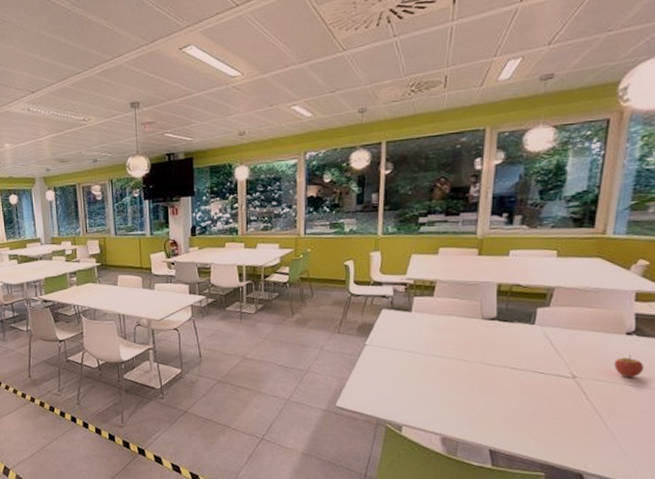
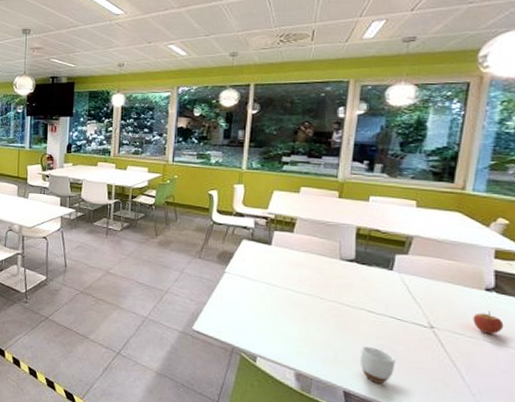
mug: none [504,404,539,438] -> present [359,347,396,384]

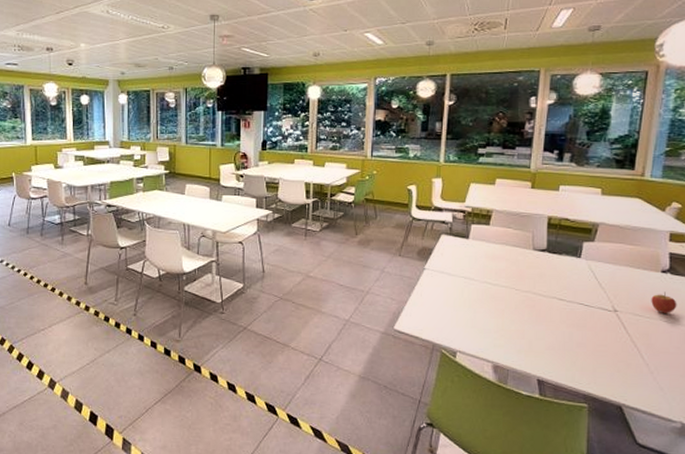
mug: present [359,347,396,384] -> none [551,334,584,369]

